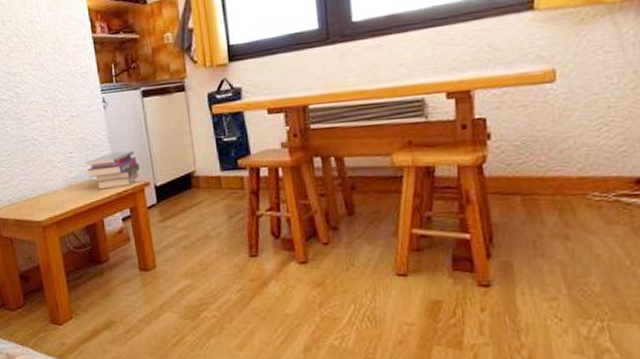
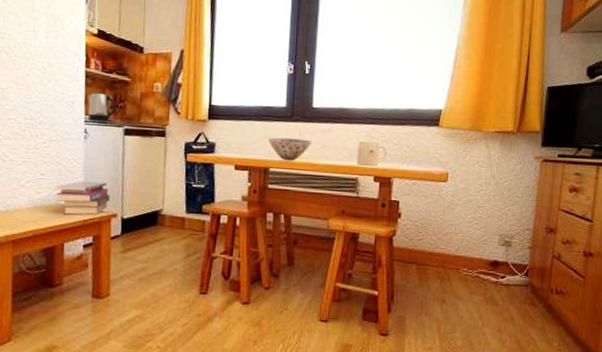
kettle: none [99,56,130,89] -> present [87,92,117,123]
bowl: none [302,62,358,94] -> present [268,137,313,162]
mug: none [417,47,461,82] -> present [356,141,387,166]

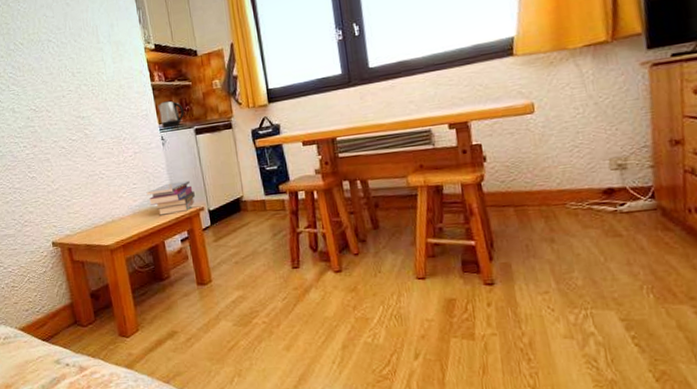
bowl: present [268,137,313,162] -> none [330,101,376,128]
mug: present [356,141,387,166] -> none [424,87,459,116]

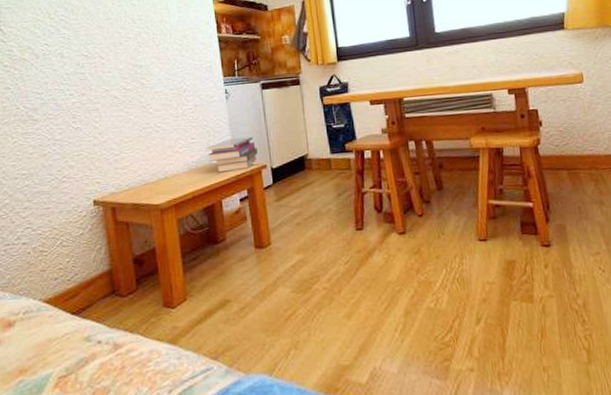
kettle: present [158,100,184,129] -> none [223,53,251,82]

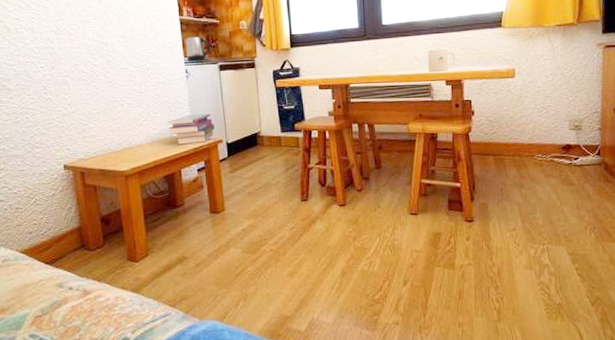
kettle: none [223,53,251,82] -> present [184,36,210,62]
mug: none [486,55,517,81] -> present [427,48,456,72]

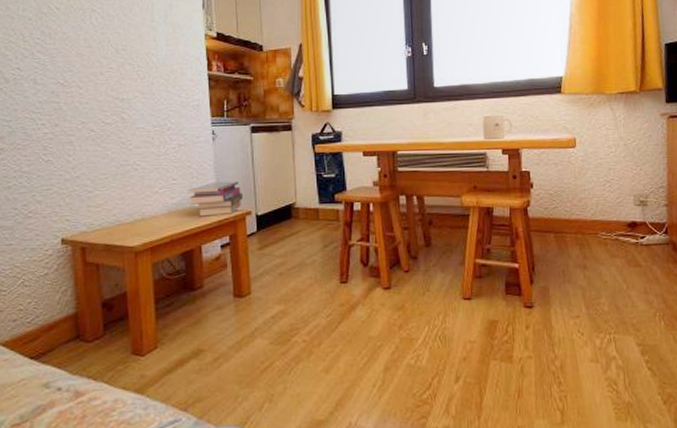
kettle: present [184,36,210,62] -> none [213,93,241,123]

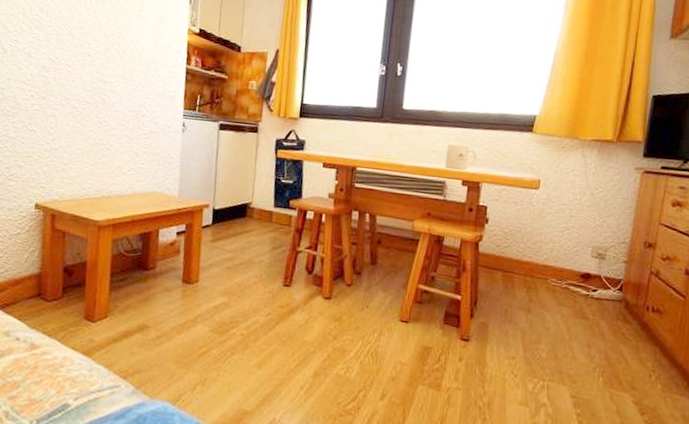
books: present [187,181,243,217] -> none [152,171,203,205]

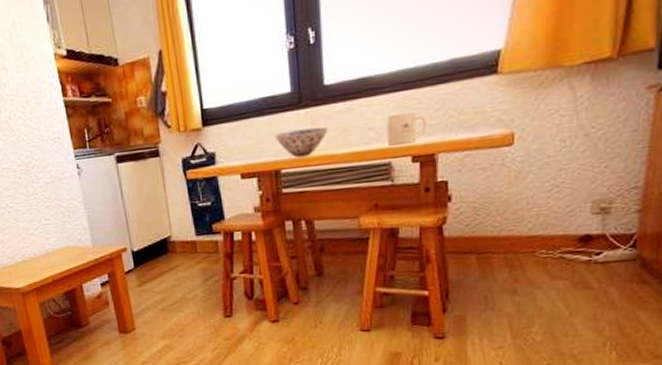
bowl: none [357,137,401,162] -> present [275,127,329,158]

